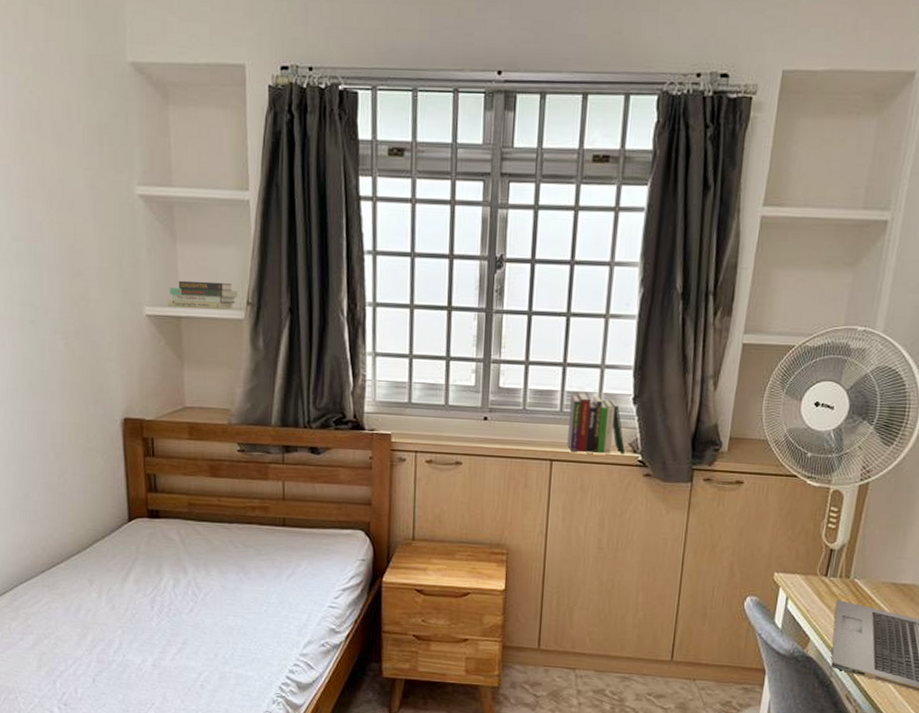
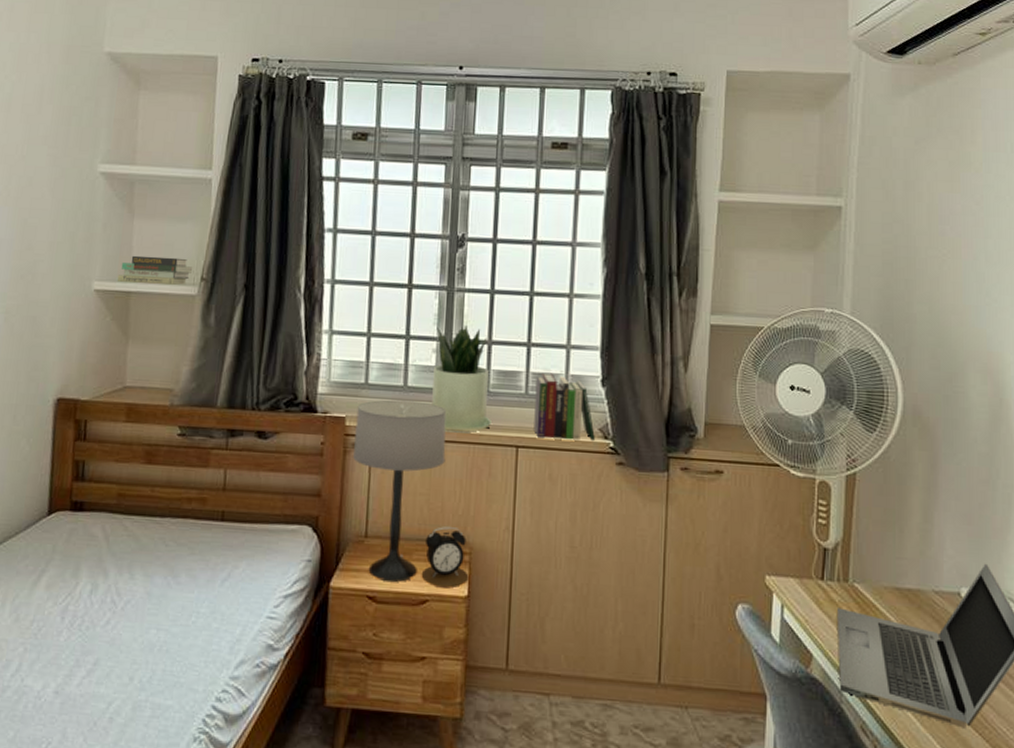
table lamp: none [400,418,486,578] -> present [353,400,447,582]
alarm clock: none [463,531,506,583] -> present [421,526,469,588]
planter: none [472,346,528,448] -> present [432,325,492,433]

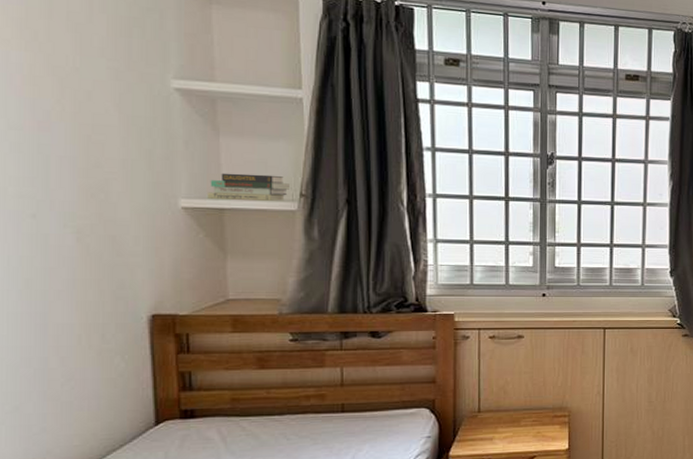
table lamp: present [353,400,447,582] -> none [464,297,545,445]
alarm clock: present [421,526,469,588] -> none [529,396,569,445]
planter: present [432,325,492,433] -> none [531,231,583,320]
books: present [534,373,596,442] -> none [617,268,667,321]

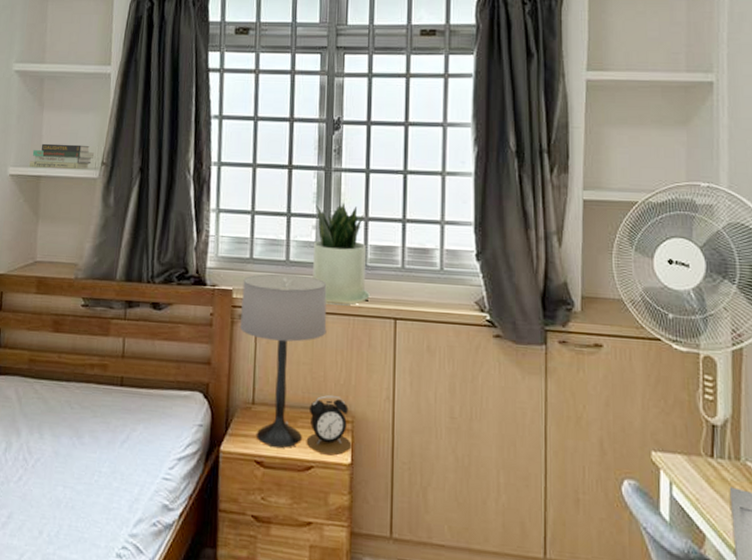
table lamp: none [464,297,545,445] -> present [240,273,327,448]
alarm clock: none [529,396,569,445] -> present [306,395,352,456]
planter: none [531,231,583,320] -> present [313,203,370,305]

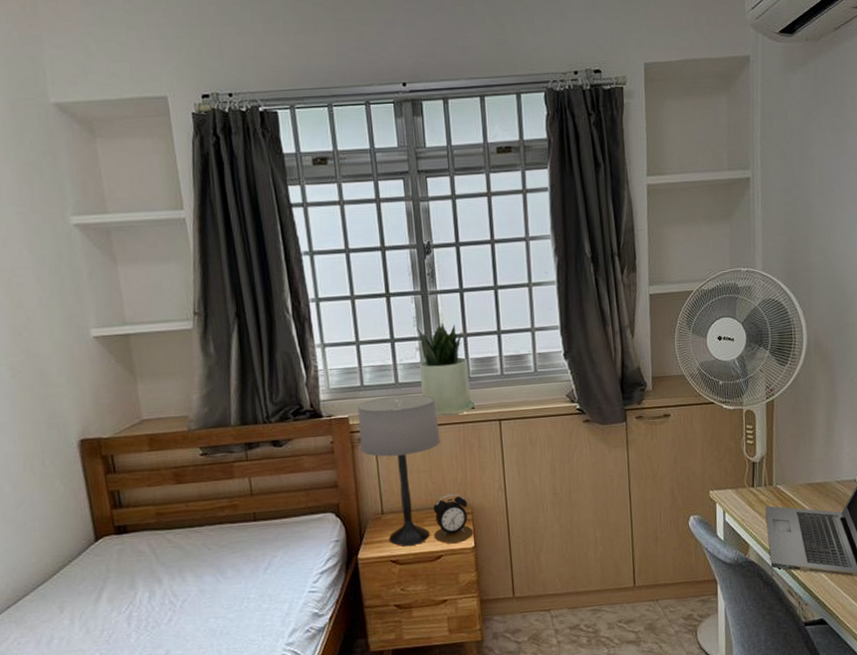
books: present [29,143,94,169] -> none [112,296,184,326]

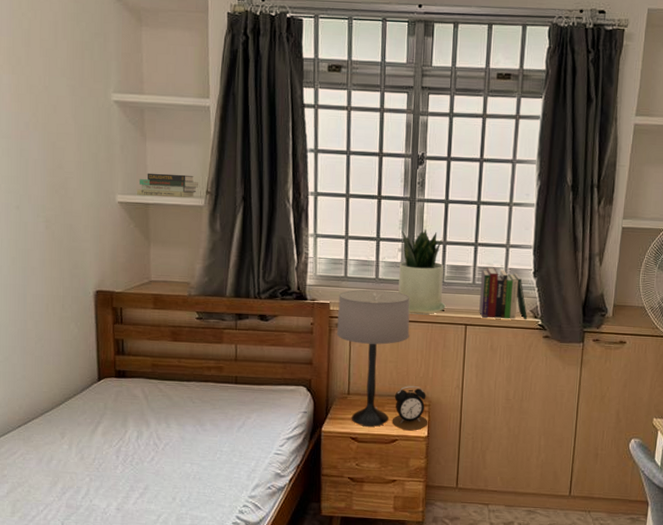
books: none [112,296,184,326] -> present [136,173,198,198]
books: none [508,354,565,411] -> present [479,267,528,320]

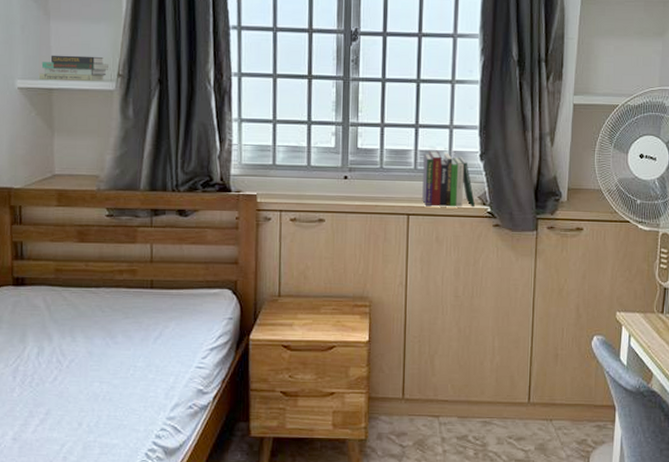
table lamp: present [337,289,410,427] -> none [265,178,346,332]
alarm clock: present [392,386,428,431] -> none [328,285,369,336]
planter: present [398,229,446,315] -> none [333,111,386,205]

